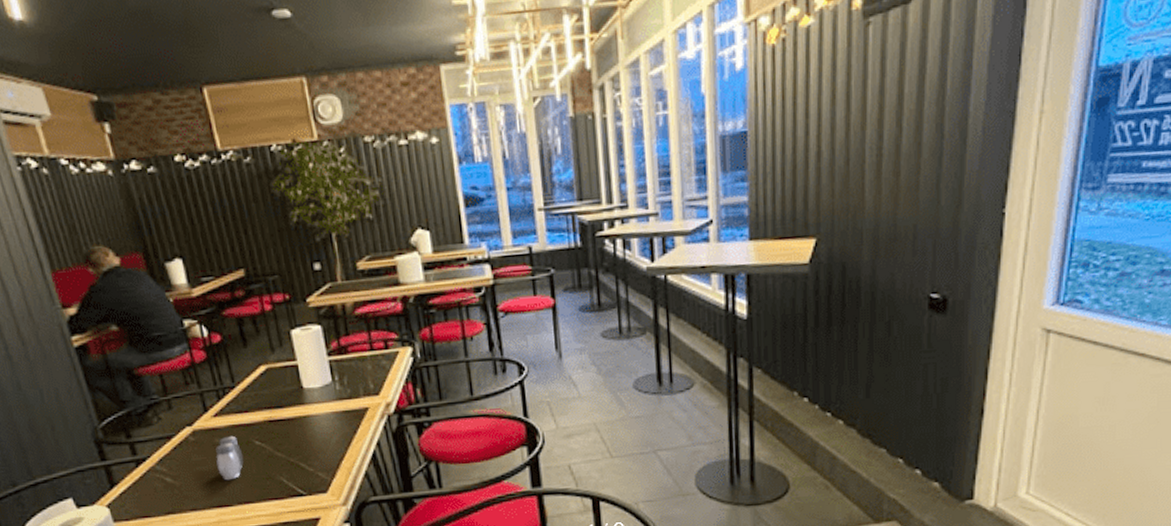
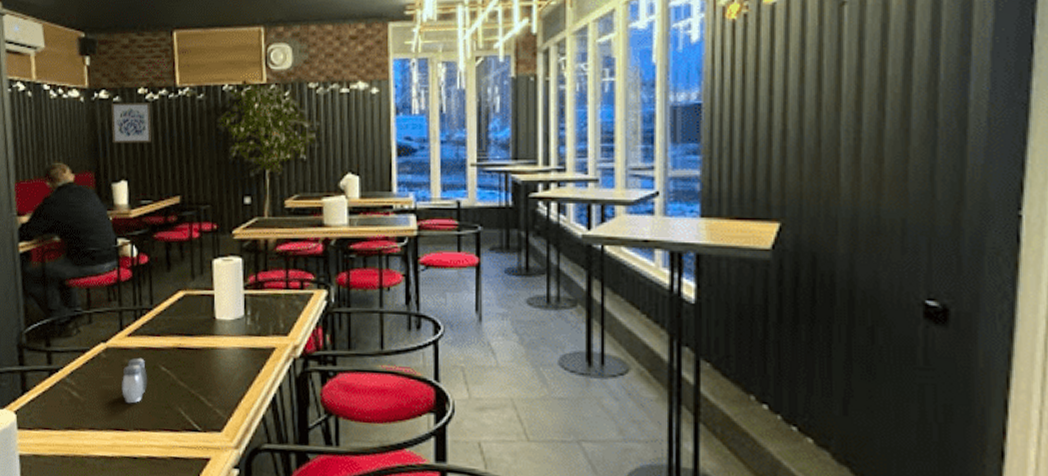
wall art: none [146,171,202,219] -> present [111,102,152,144]

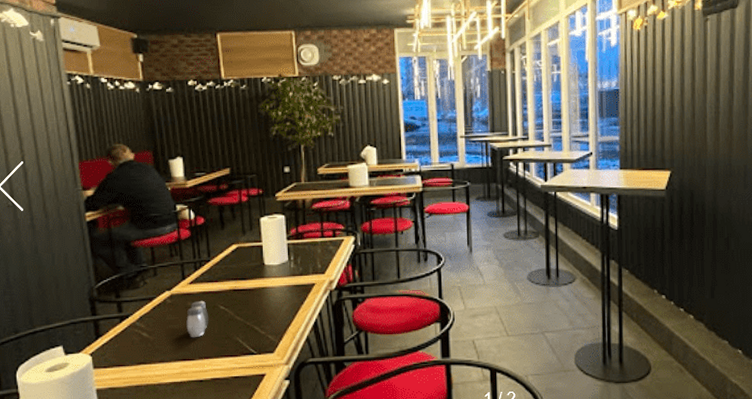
wall art: present [111,102,152,144] -> none [165,92,203,127]

